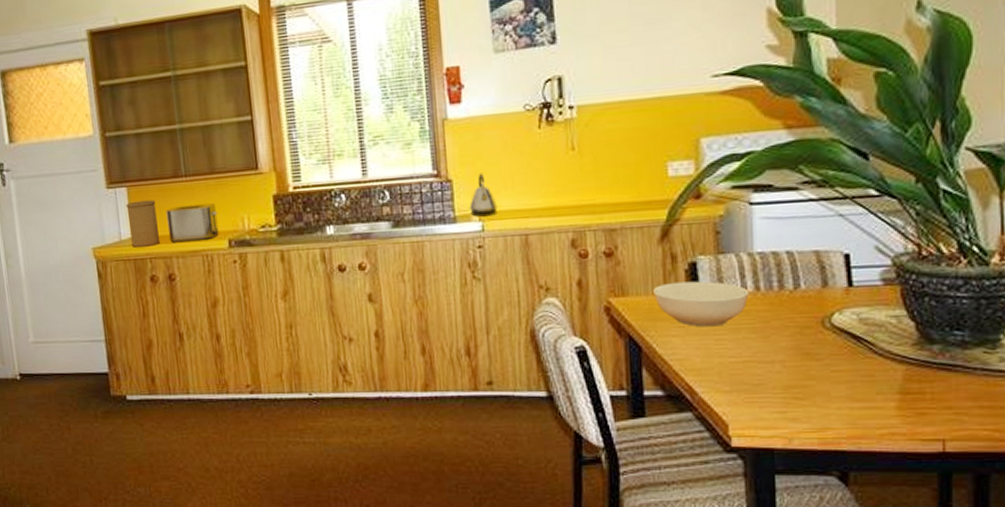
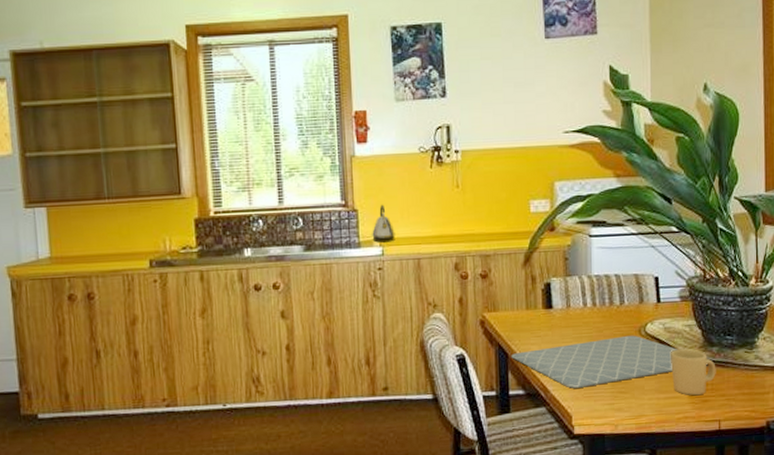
canister: present [126,199,161,249] -> none [45,220,80,268]
toaster: present [166,203,219,243] -> none [86,225,140,263]
placemat: none [646,327,925,391] -> present [511,335,707,388]
bowl: present [652,281,749,327] -> none [517,298,589,336]
mug: none [867,345,938,407] -> present [670,348,716,396]

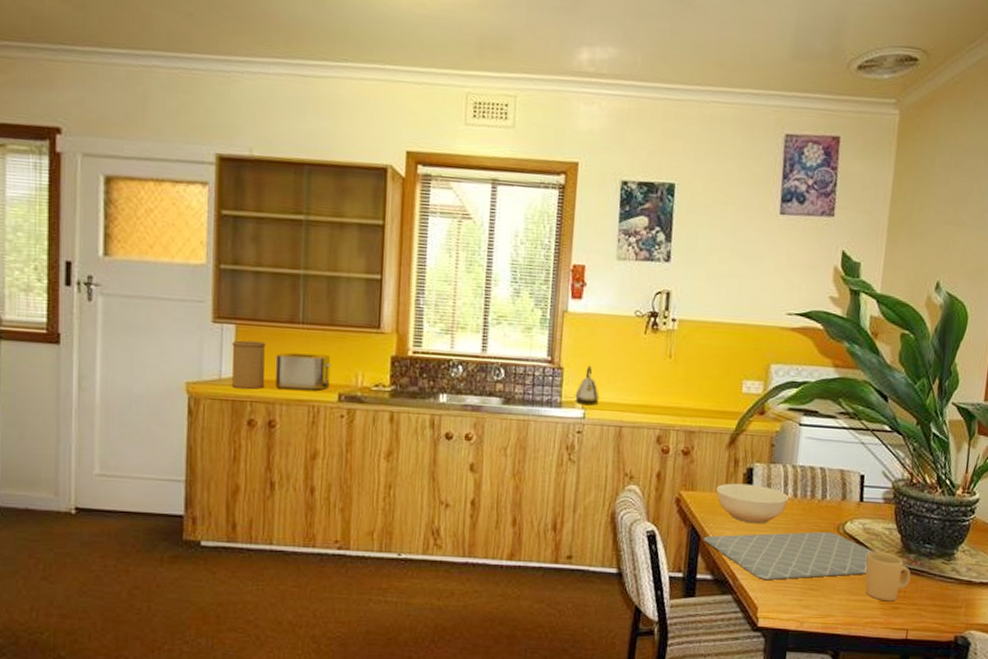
canister: none [45,220,80,268] -> present [232,340,265,390]
toaster: none [86,225,140,263] -> present [274,352,331,392]
bowl: none [517,298,589,336] -> present [715,483,789,524]

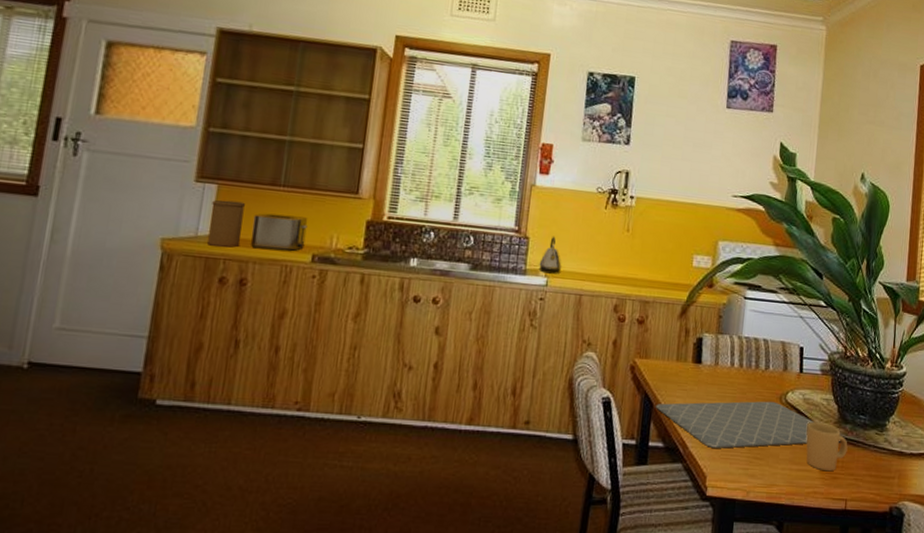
bowl: present [715,483,789,524] -> none [668,352,736,393]

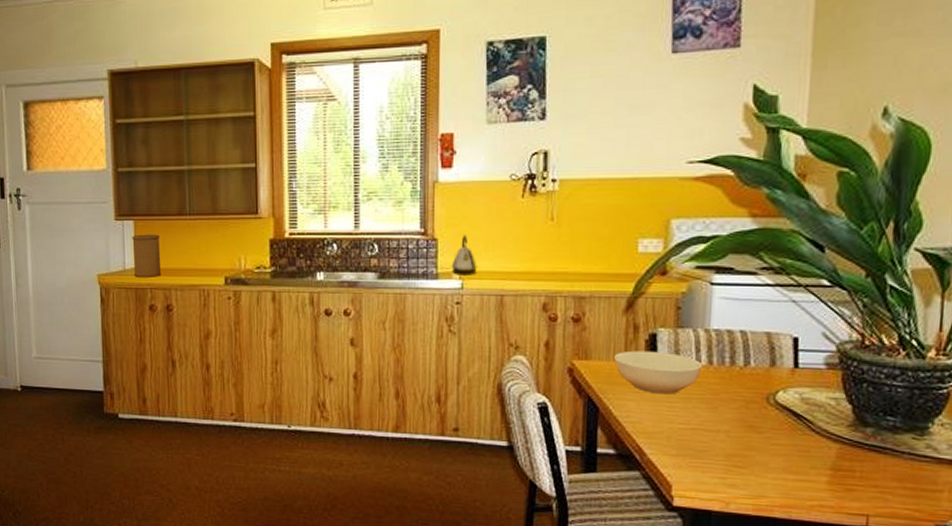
toaster: present [250,213,308,252] -> none [169,242,217,277]
placemat: present [656,401,840,448] -> none [603,402,857,456]
bowl: none [668,352,736,393] -> present [613,350,703,395]
mug: present [806,421,848,472] -> none [805,424,869,483]

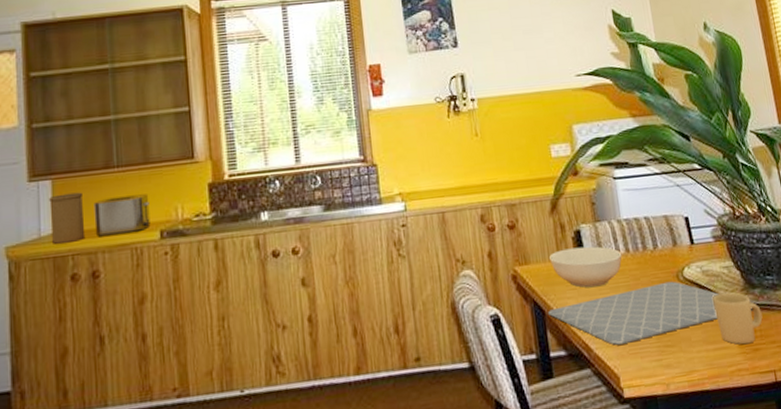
toaster: none [169,242,217,277] -> present [93,194,151,237]
kettle: present [451,234,477,275] -> none [393,157,417,198]
placemat: none [603,402,857,456] -> present [548,281,752,345]
mug: none [805,424,869,483] -> present [712,292,763,345]

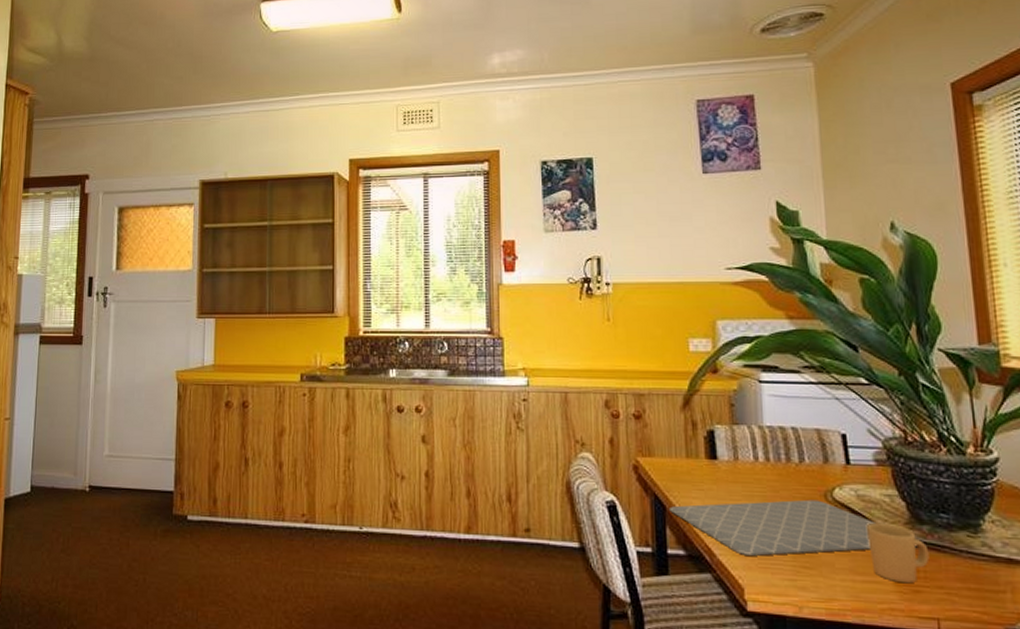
canister: present [49,192,86,246] -> none [212,331,239,375]
toaster: present [93,194,151,237] -> none [247,340,293,373]
bowl: present [548,246,622,288] -> none [675,447,761,492]

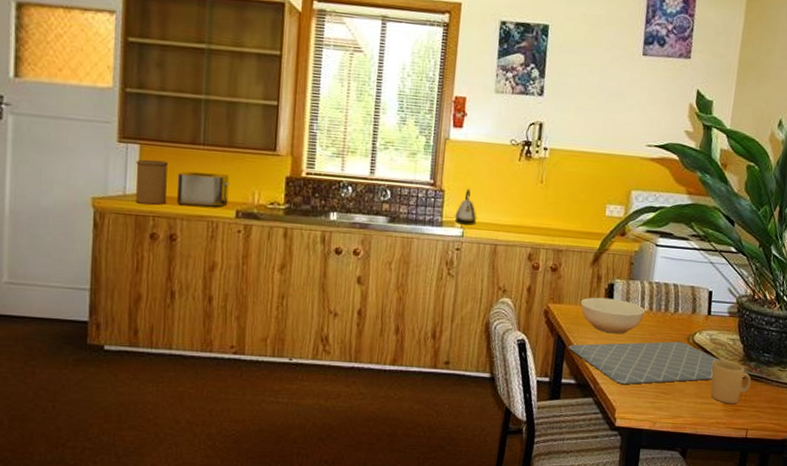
canister: none [212,331,239,375] -> present [136,159,168,206]
toaster: none [247,340,293,373] -> present [176,171,230,208]
kettle: none [517,333,541,373] -> present [454,188,477,225]
bowl: none [675,447,761,492] -> present [580,297,646,334]

